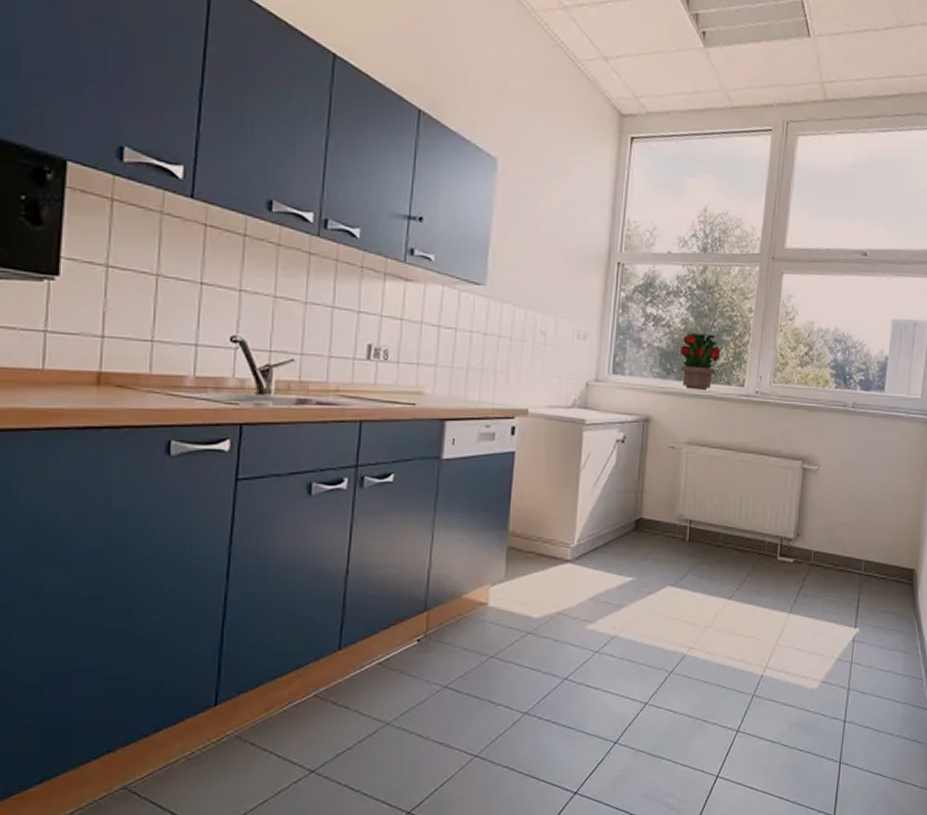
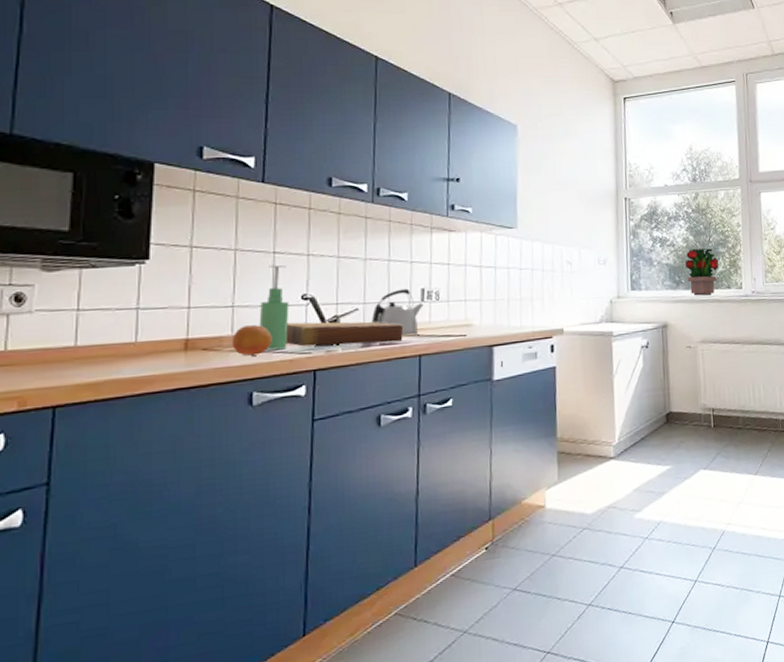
fruit: none [149,365,195,399] -> present [231,325,272,356]
soap dispenser: none [181,297,216,397] -> present [259,265,289,351]
cutting board: none [210,367,345,403] -> present [285,321,404,347]
kettle: none [308,342,370,398] -> present [371,288,424,336]

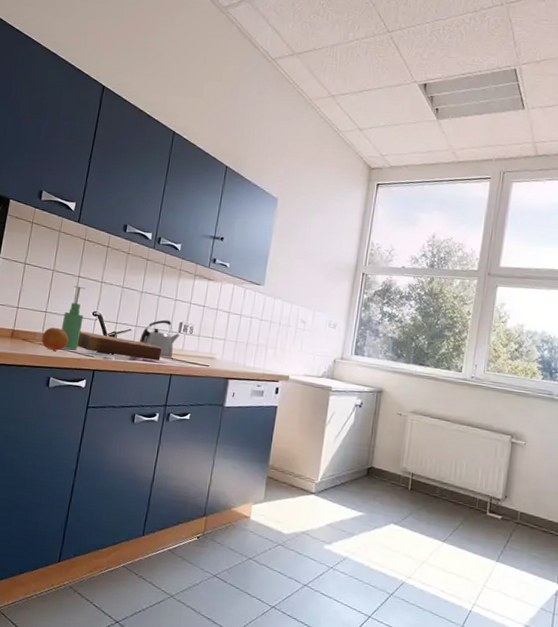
potted plant: present [685,248,719,296] -> none [408,328,443,374]

